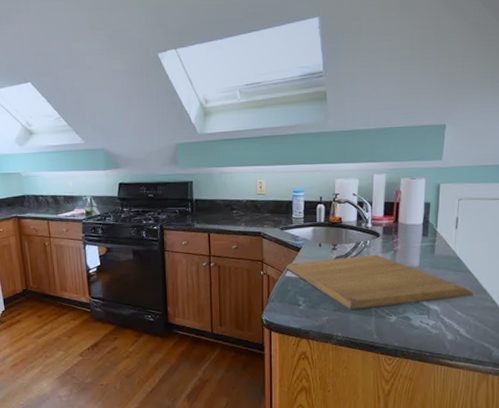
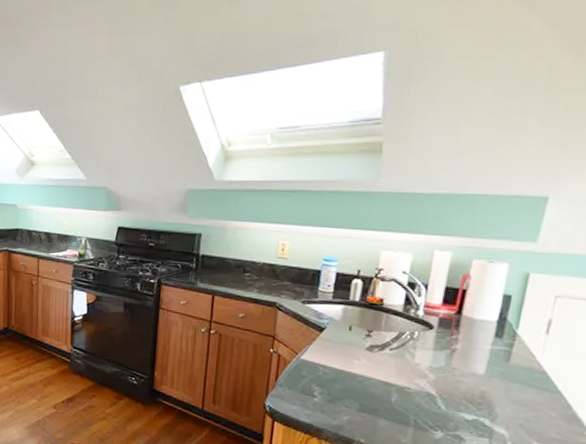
chopping board: present [286,254,473,310] -> none [303,344,562,425]

